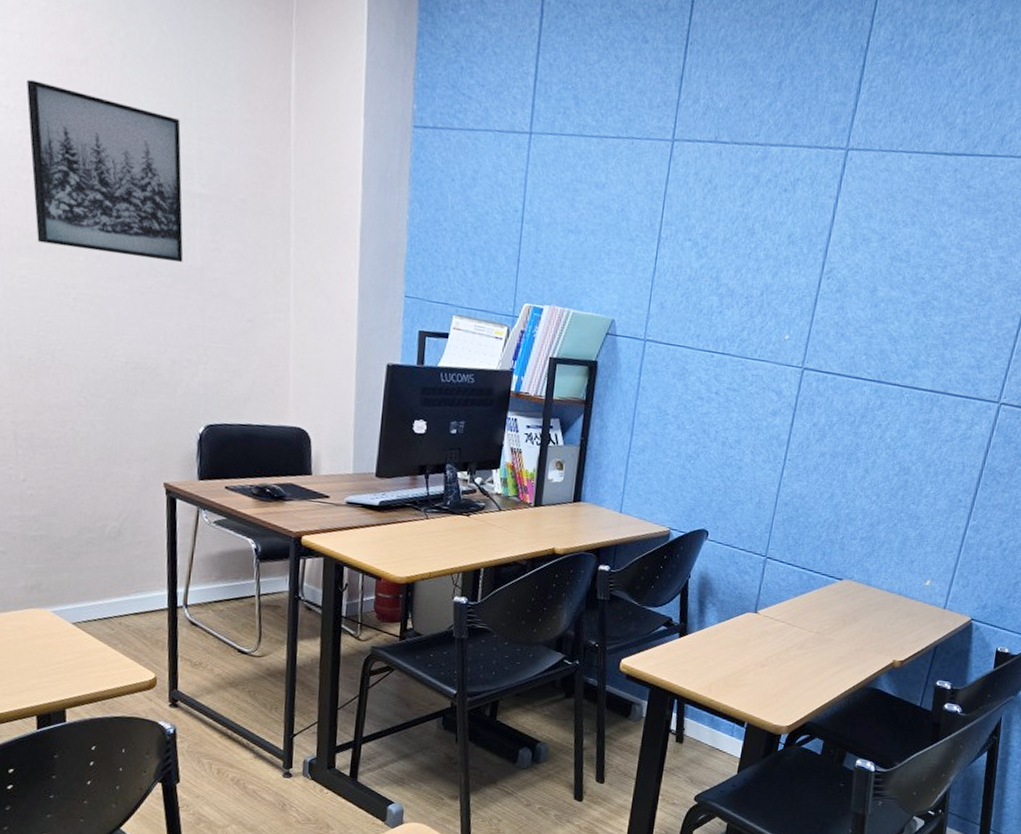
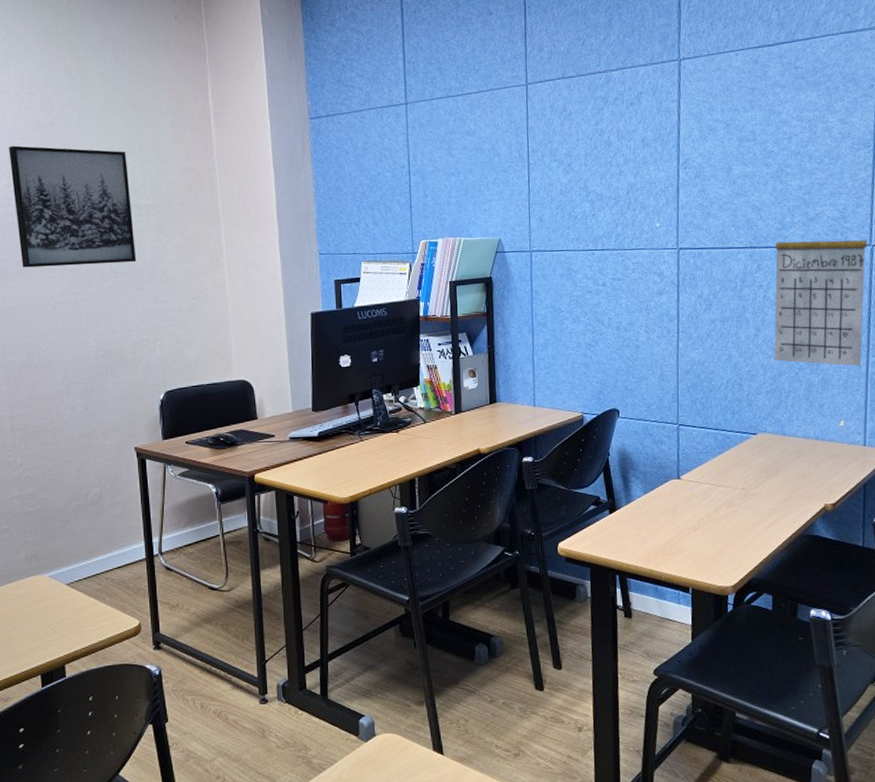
calendar: none [876,356,997,528] -> present [774,212,868,367]

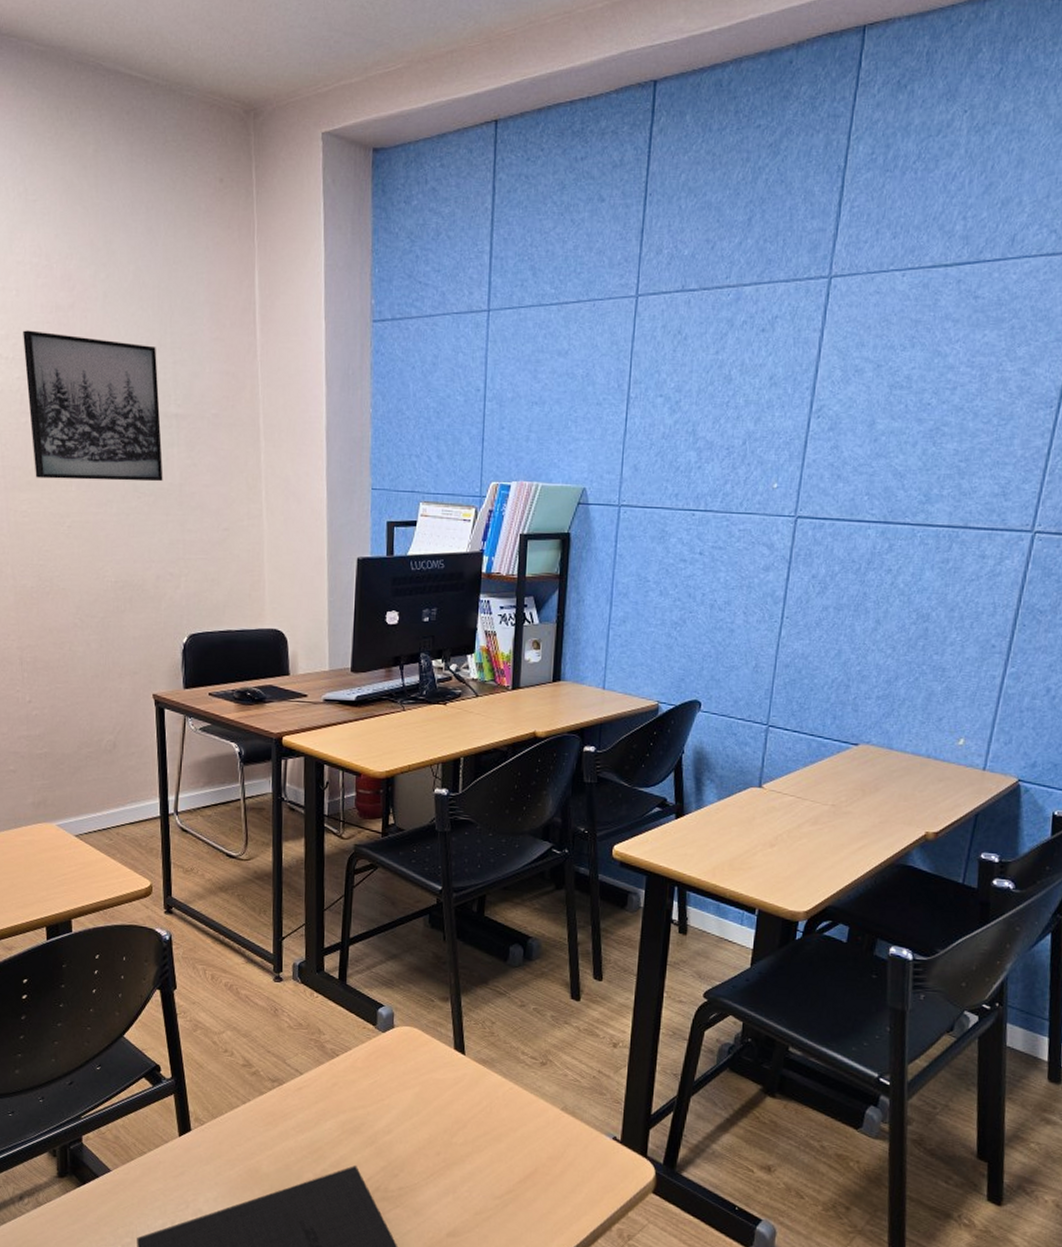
calendar: present [774,212,868,367] -> none [893,485,1029,677]

